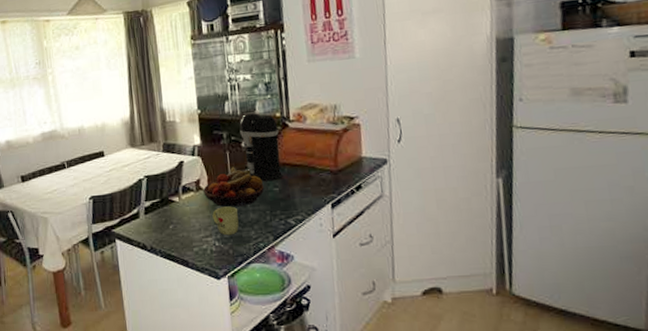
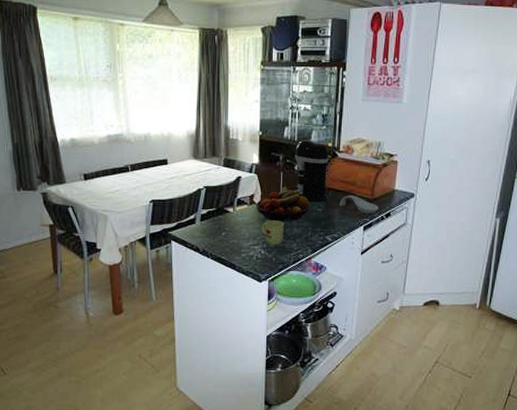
spoon rest: none [298,169,347,190] -> present [339,195,379,215]

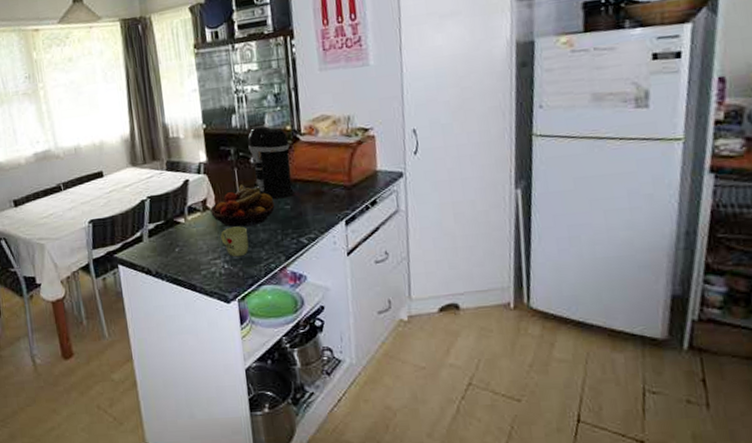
spoon rest: present [339,195,379,215] -> none [310,184,361,206]

